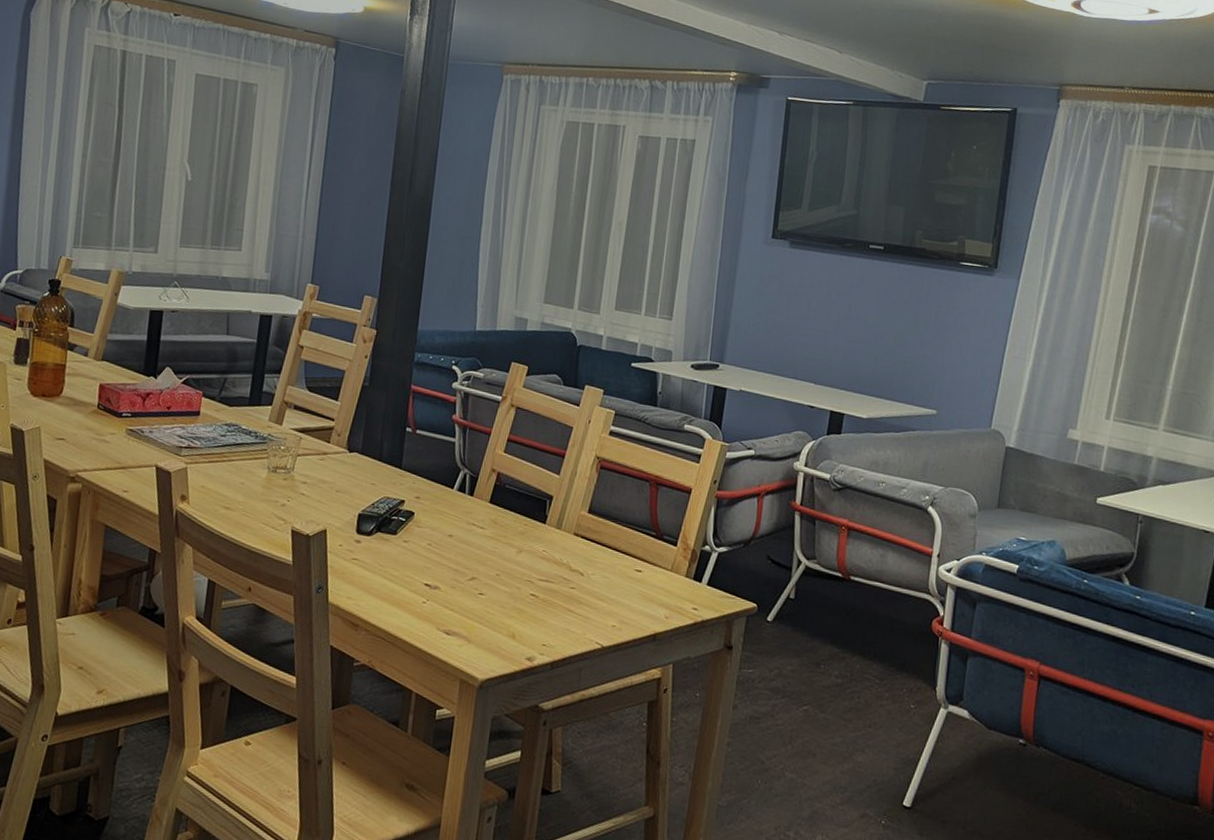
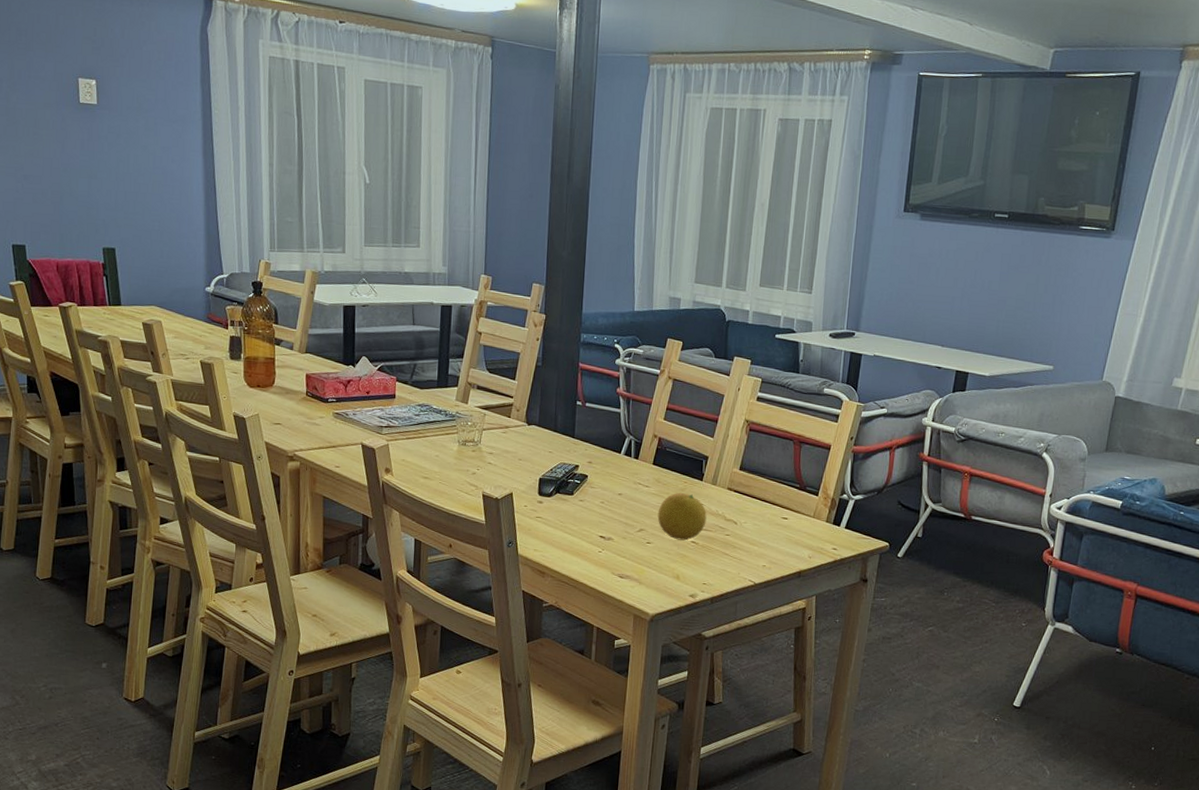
fruit: none [492,536,550,593] -> present [657,492,707,541]

